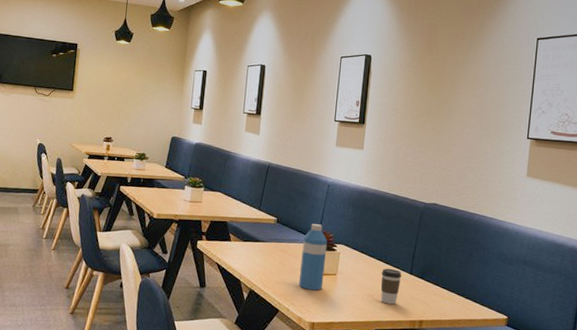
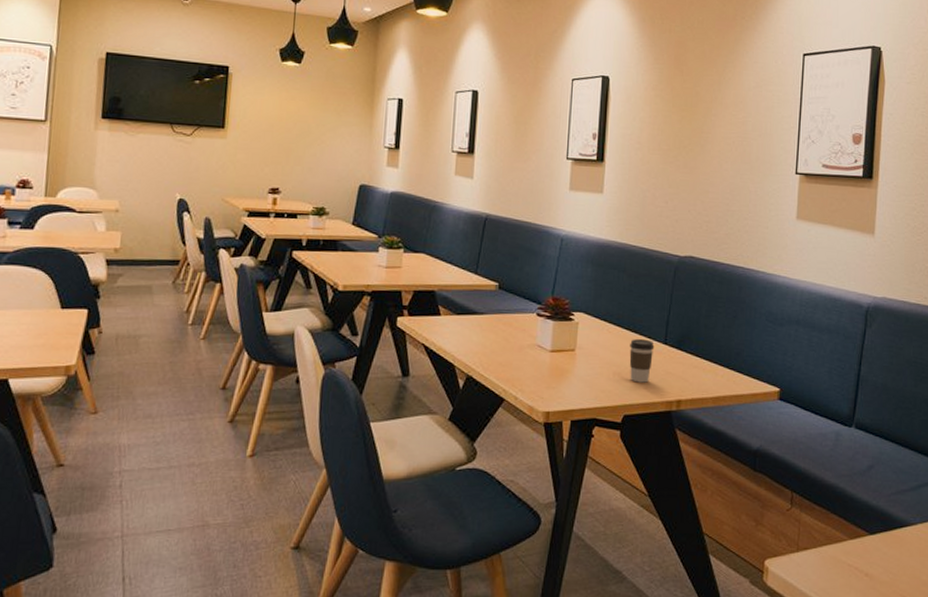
water bottle: present [298,224,328,291] -> none [528,288,563,372]

